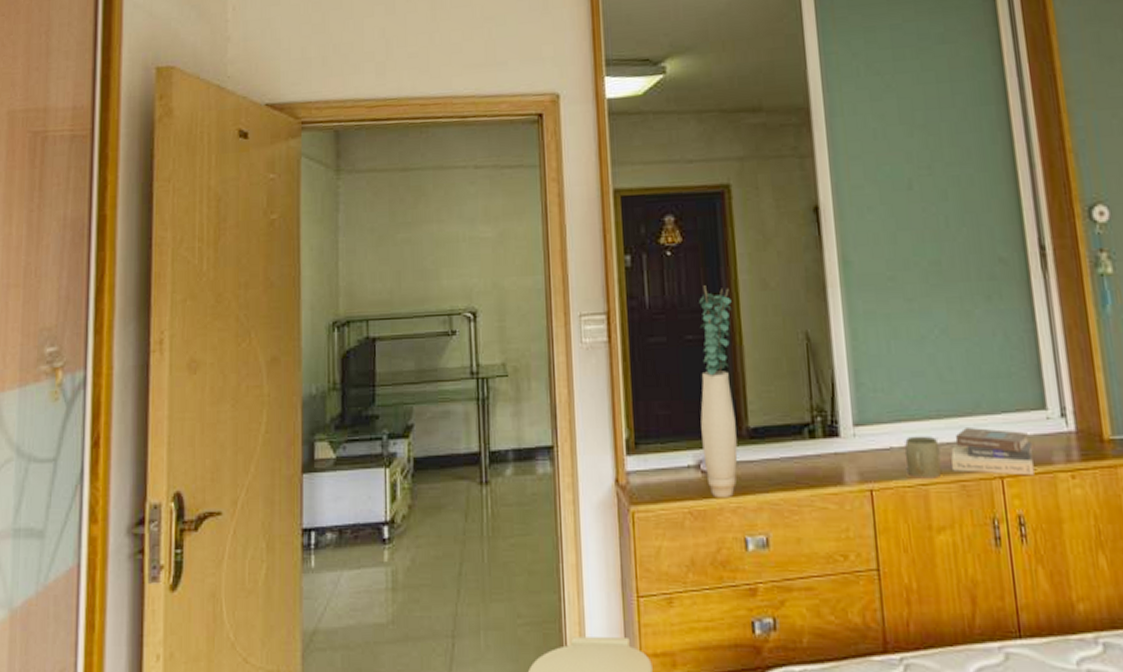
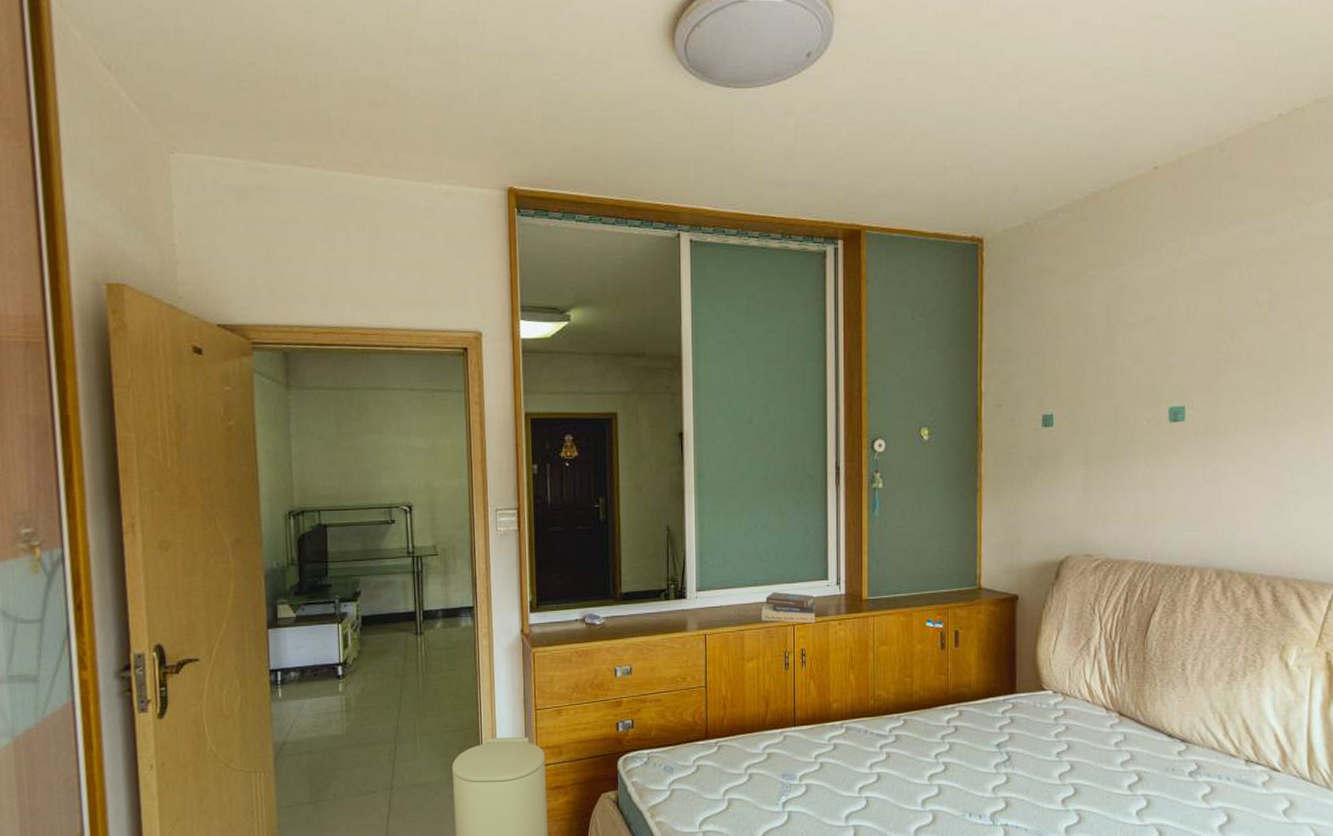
vase: present [699,285,738,499] -> none [587,489,614,642]
mug: present [904,436,942,480] -> none [730,598,754,628]

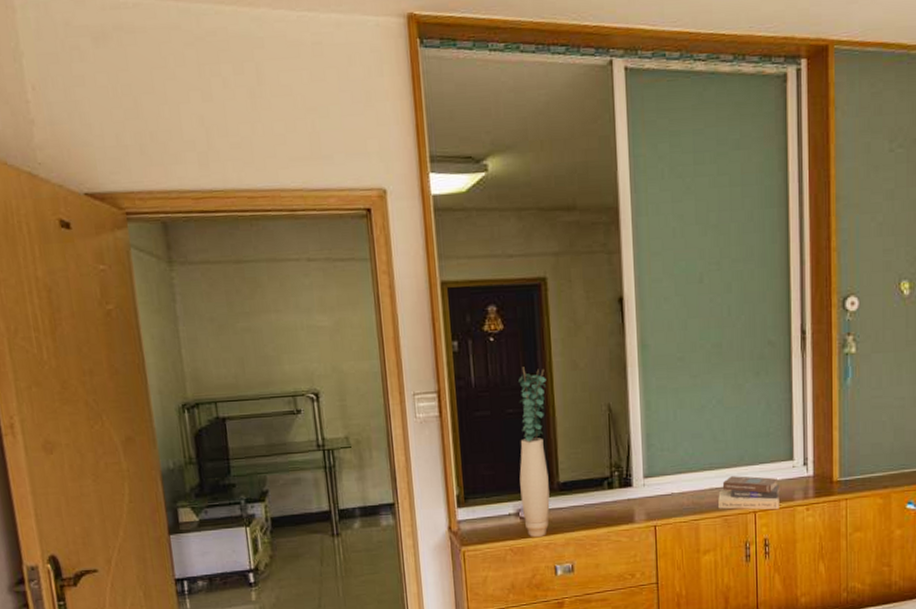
vase: none [587,489,614,642] -> present [518,367,550,538]

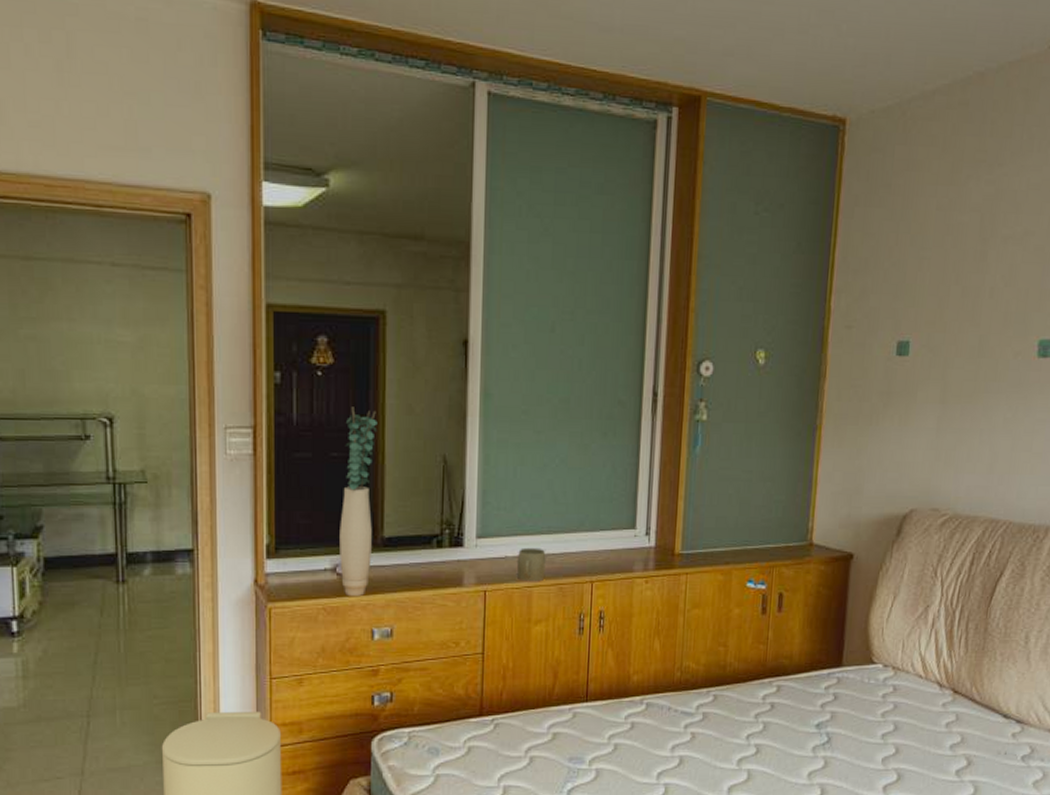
mug: none [682,483,710,517] -> present [516,547,546,583]
books: present [718,476,780,510] -> none [554,542,620,581]

